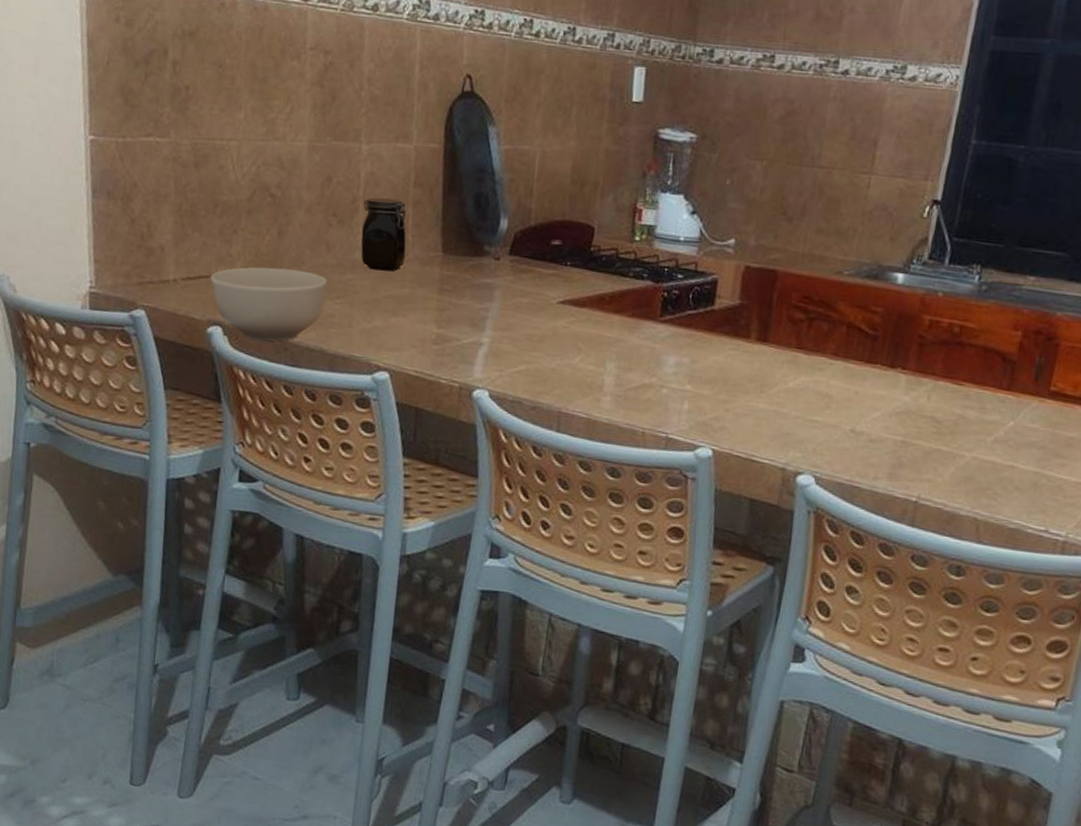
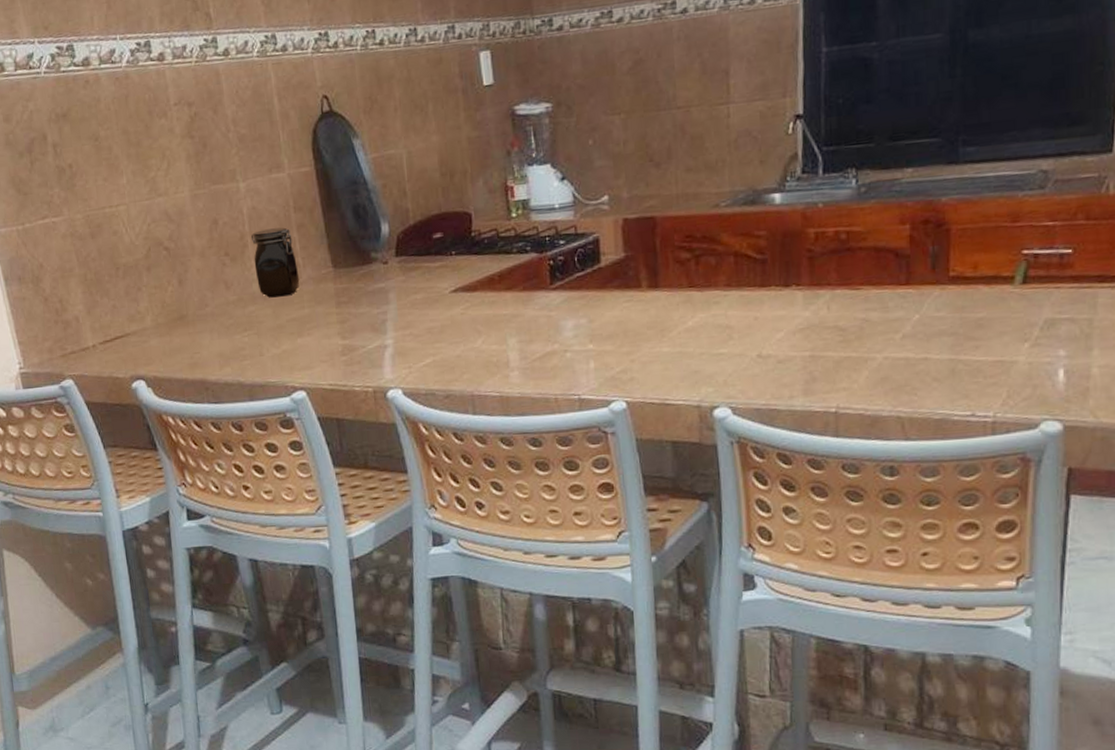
bowl: present [210,267,327,342] -> none [125,312,234,386]

